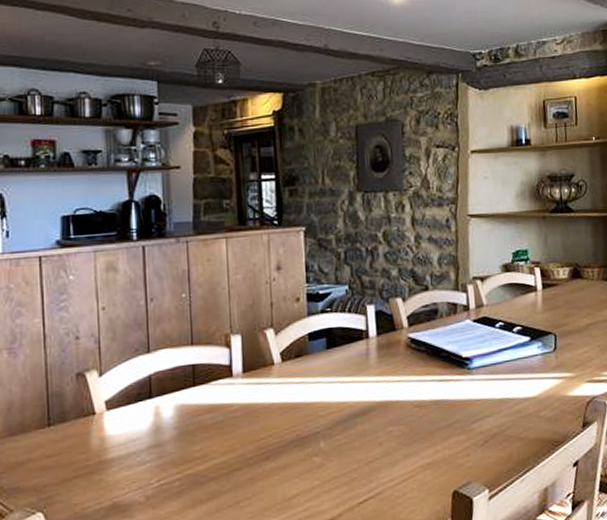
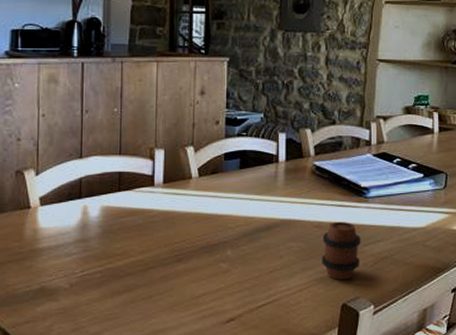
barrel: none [424,398,468,465] -> present [322,222,361,280]

